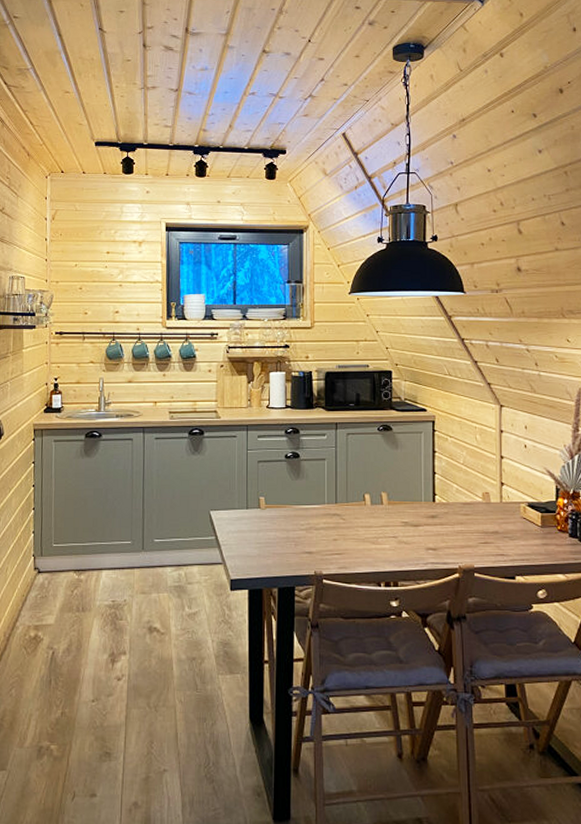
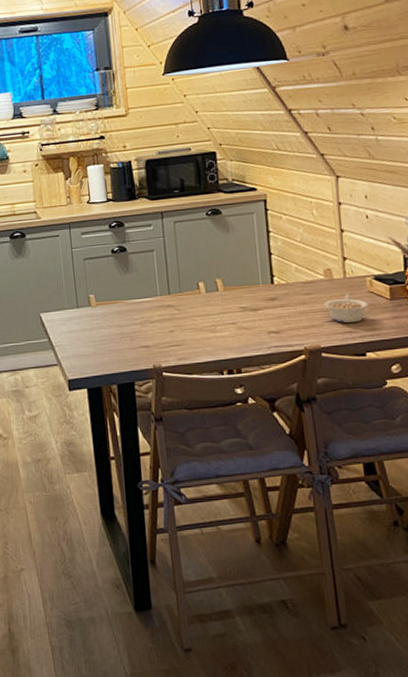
legume: none [480,518,521,547] -> present [323,293,369,323]

